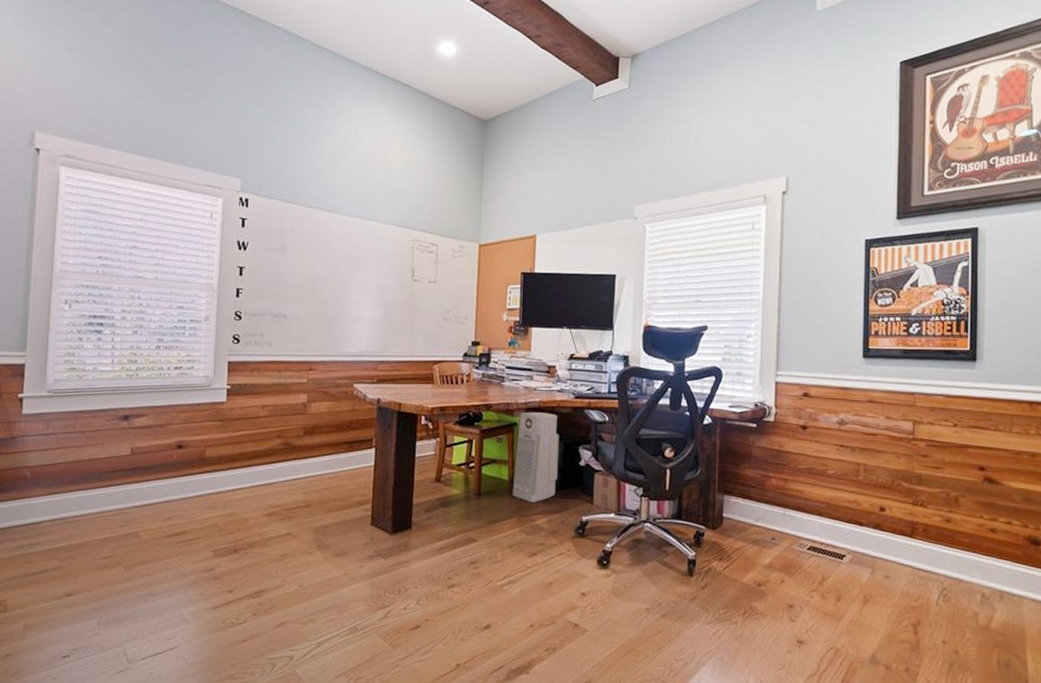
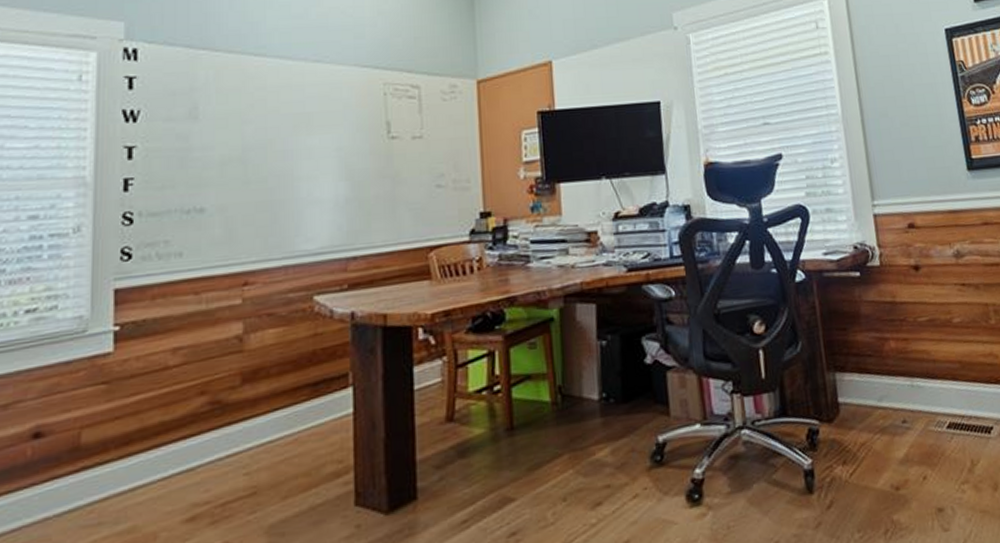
air purifier: present [512,412,560,502] -> none [556,297,618,428]

